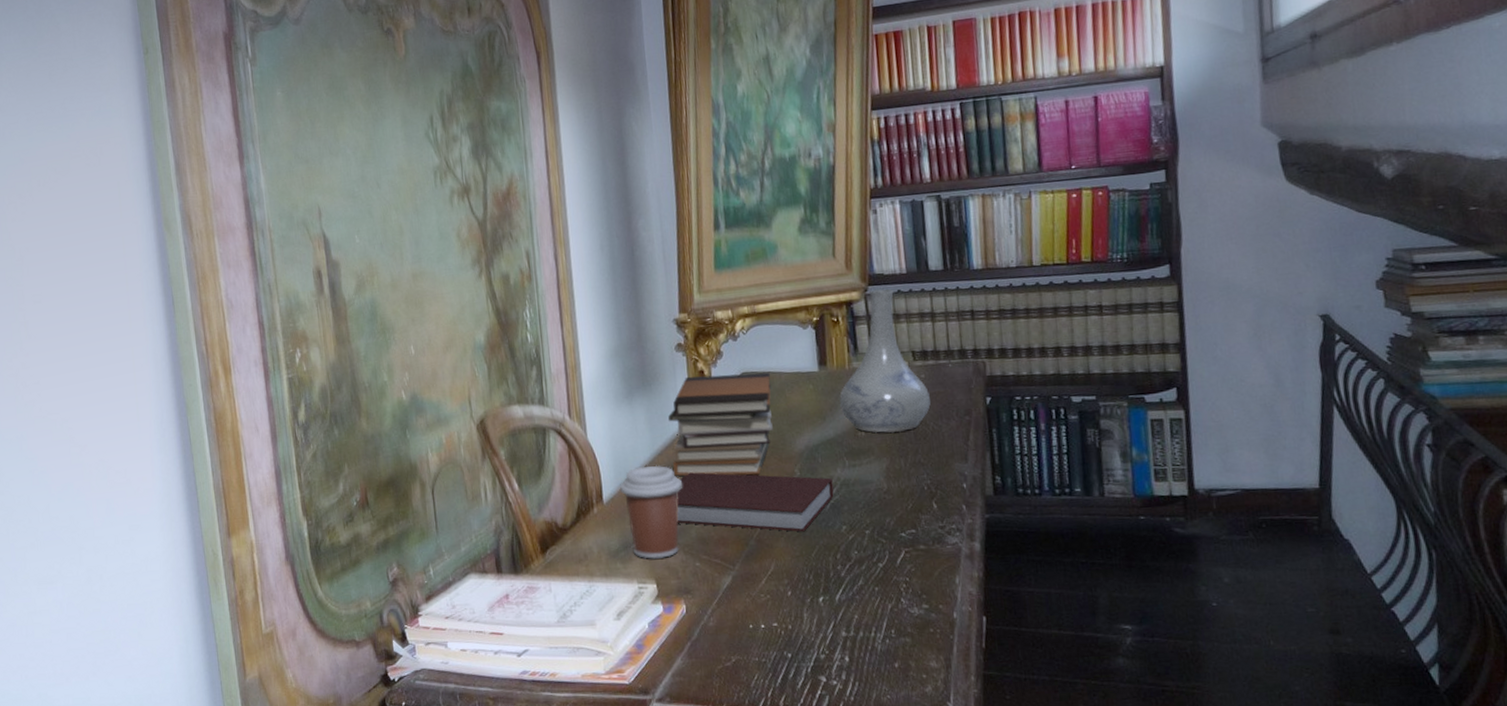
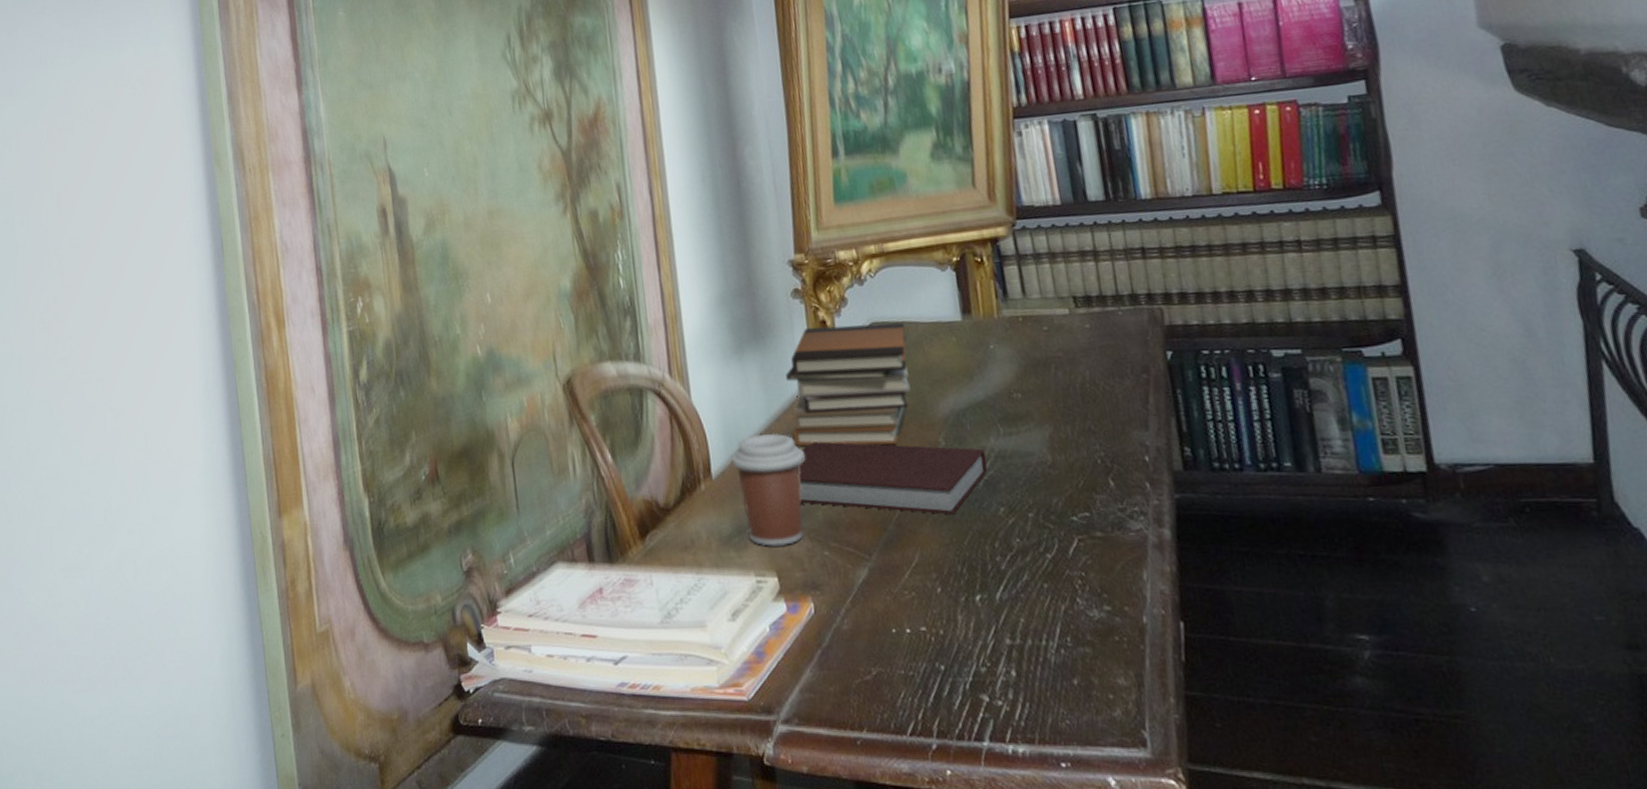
vase: present [839,289,931,433] -> none [989,223,1099,394]

